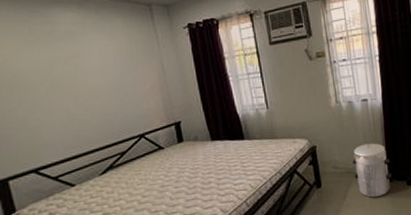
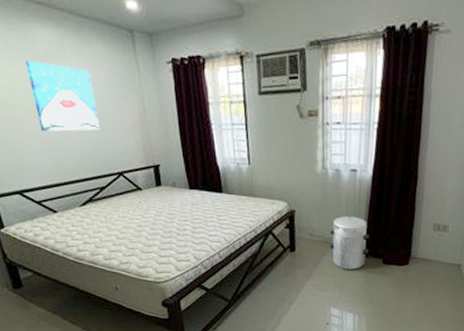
wall art: none [48,41,121,106] -> present [26,60,101,132]

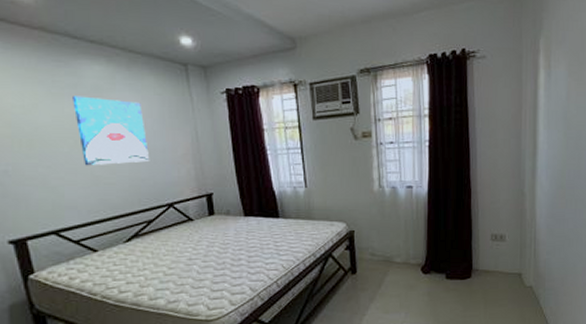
waste bin: present [330,215,369,270] -> none [391,231,430,288]

